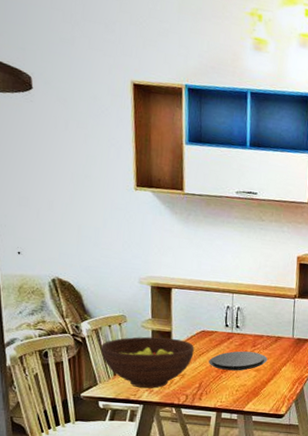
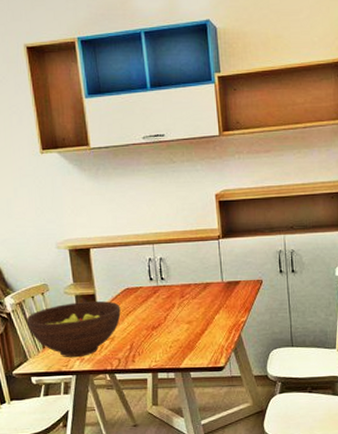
plate: present [209,351,268,371] -> none [137,303,199,327]

